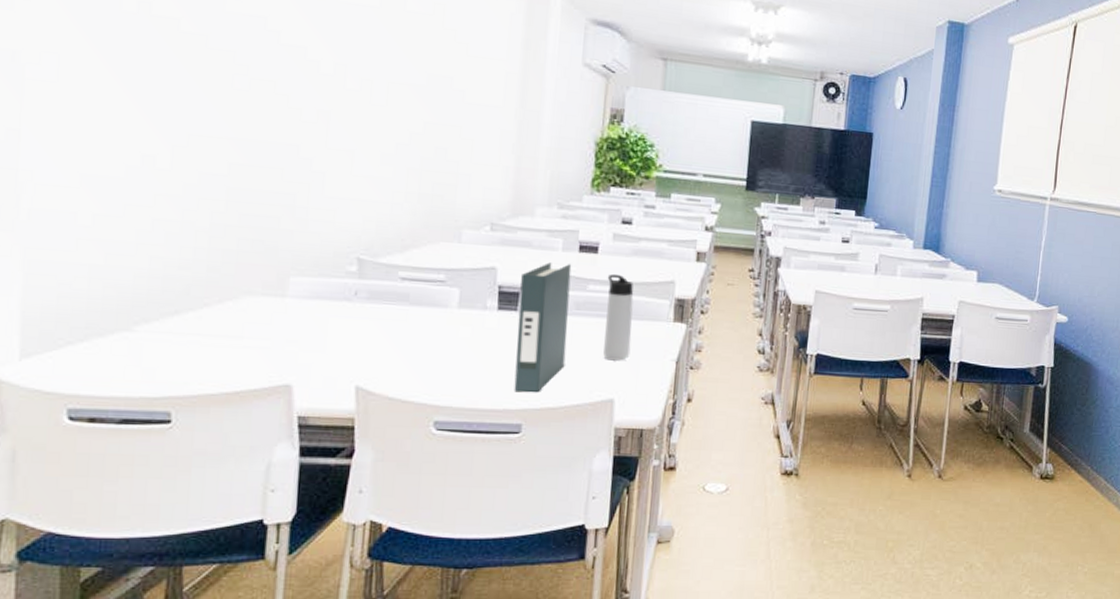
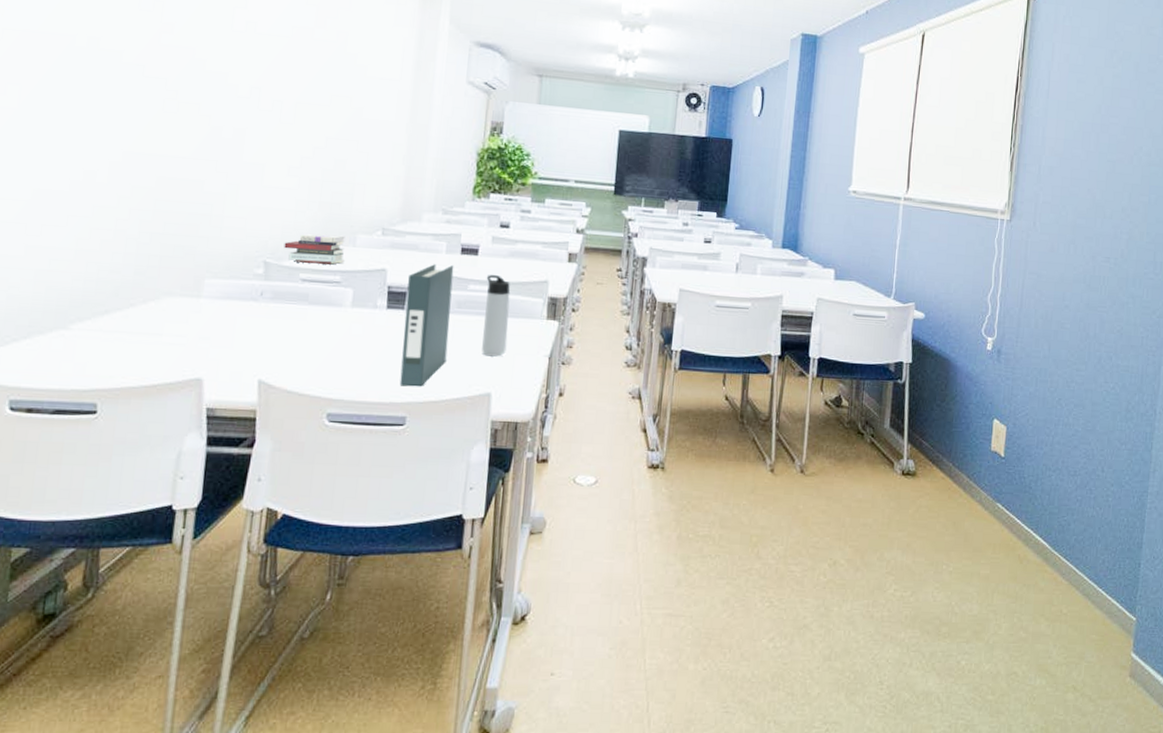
books: none [379,228,449,262] -> present [284,234,345,265]

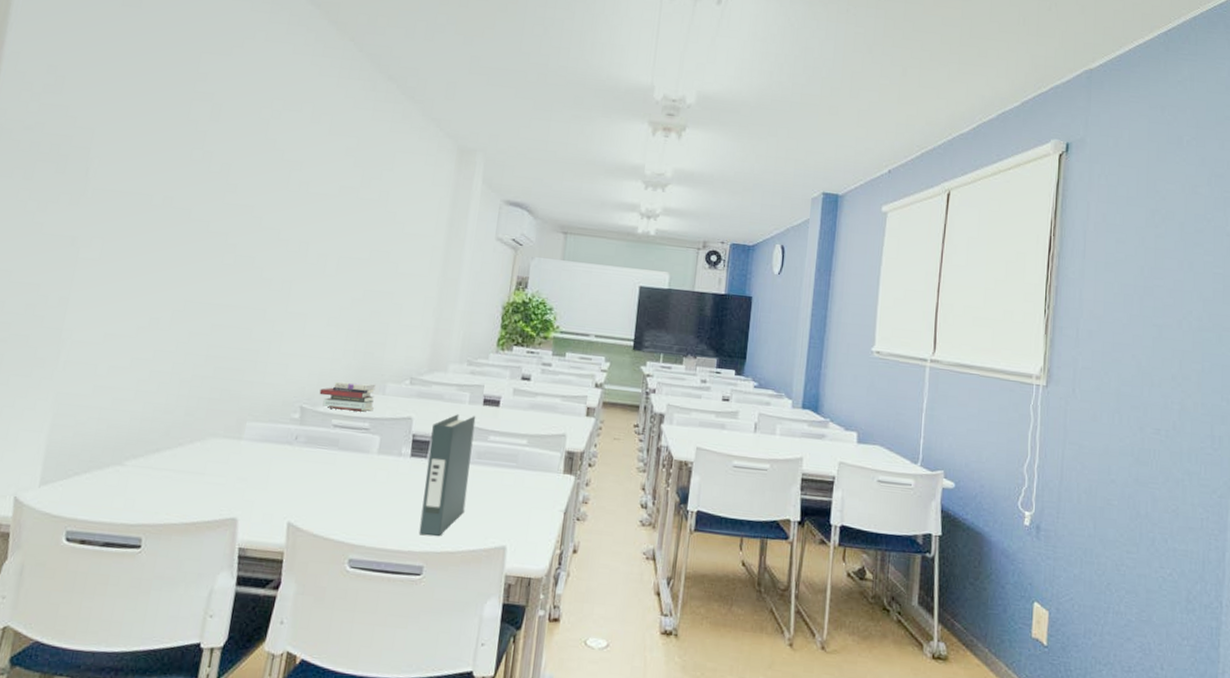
thermos bottle: present [482,274,511,357] -> none [499,426,529,510]

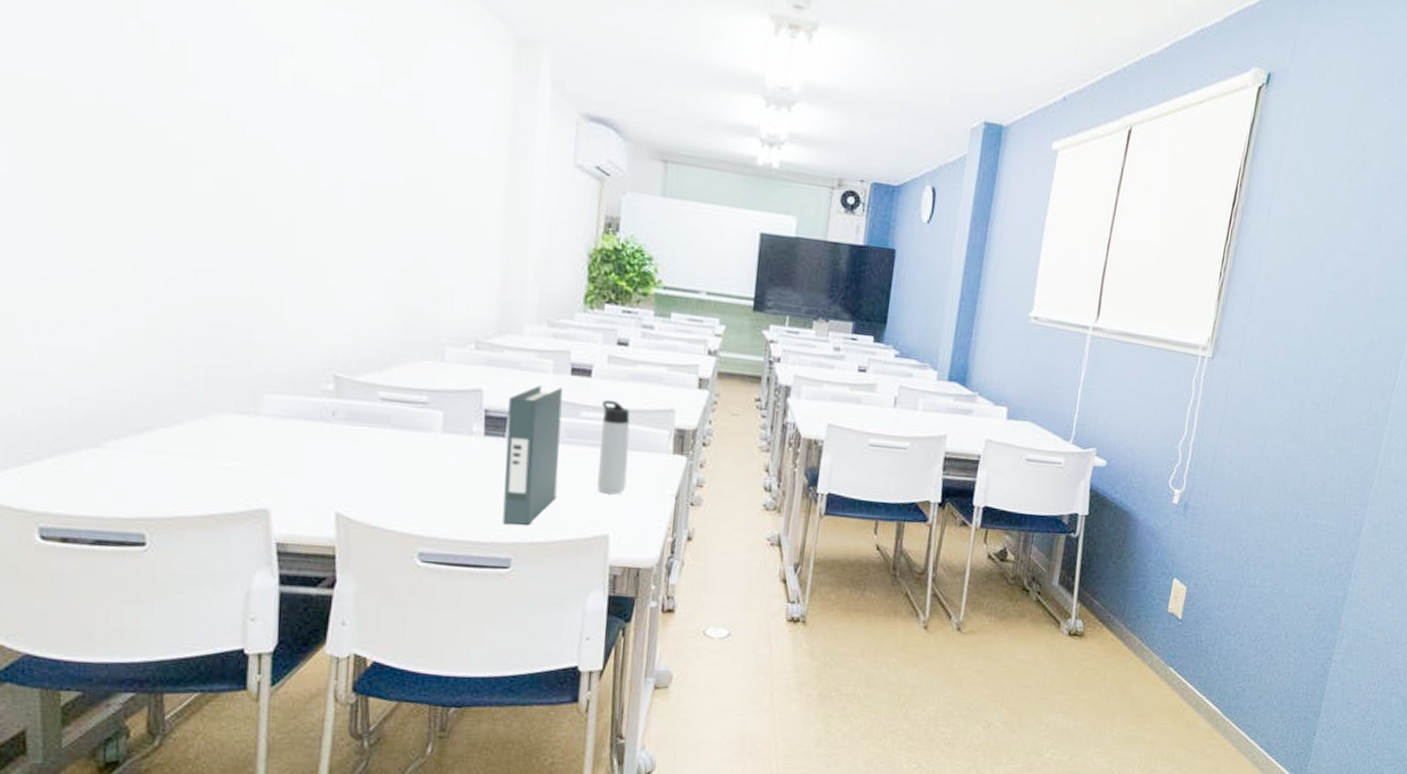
books: present [319,381,376,412] -> none [357,344,431,382]
thermos bottle: none [499,426,529,510] -> present [597,399,631,495]

